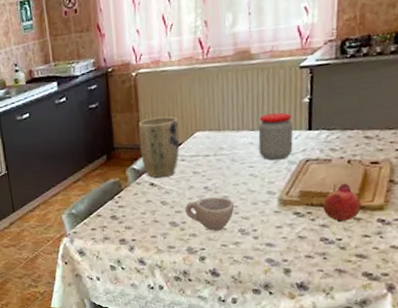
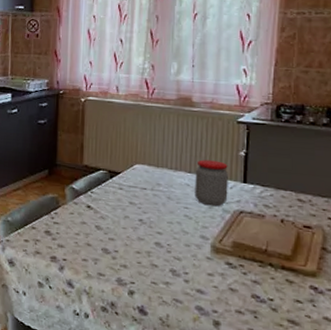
plant pot: present [138,116,180,178] -> none [80,142,120,202]
cup: present [185,197,235,231] -> none [118,230,168,267]
fruit: present [322,183,361,223] -> none [255,242,293,282]

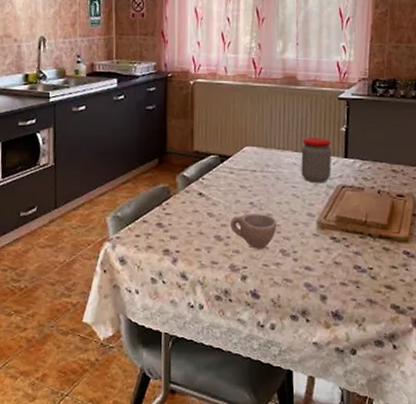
cup: none [118,230,168,267] -> present [231,214,277,249]

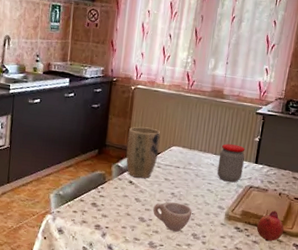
plant pot: none [191,127,230,188] -> present [126,126,161,178]
fruit: none [356,213,389,251] -> present [256,210,284,242]

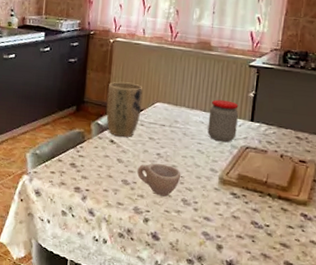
fruit: present [256,210,284,242] -> none [256,174,289,210]

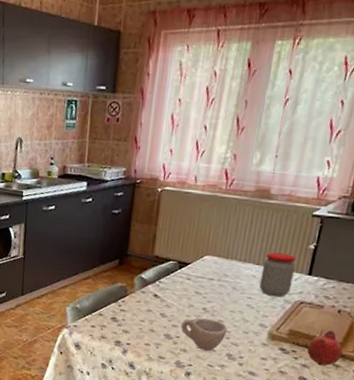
plant pot: present [106,81,143,137] -> none [150,233,192,292]
fruit: none [256,174,289,210] -> present [307,330,343,366]

